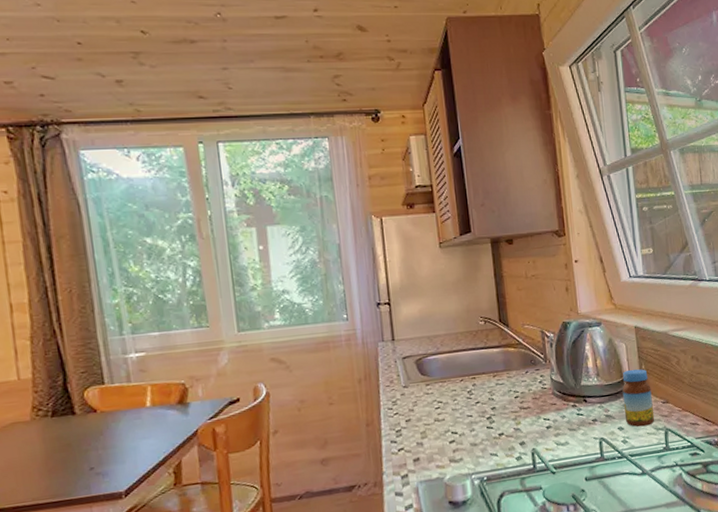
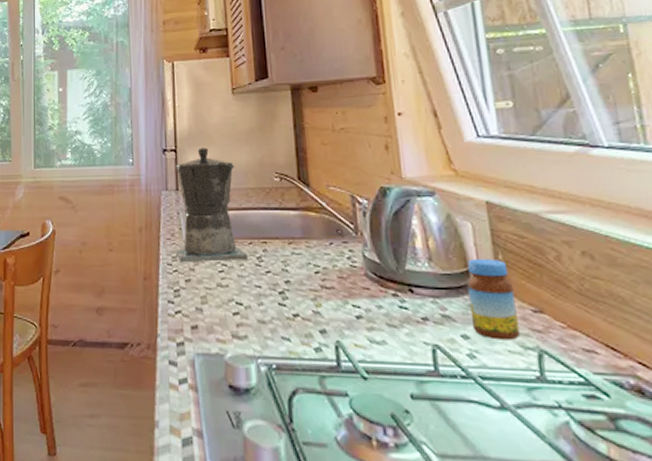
coffee maker: none [390,299,460,406] -> present [175,148,248,263]

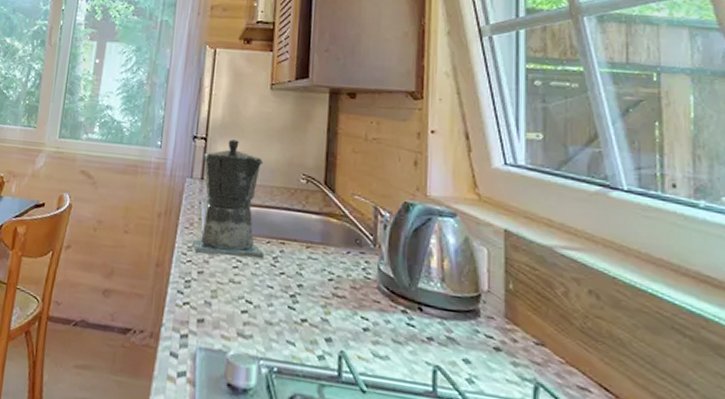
jar: present [467,258,521,341] -> none [474,284,521,370]

